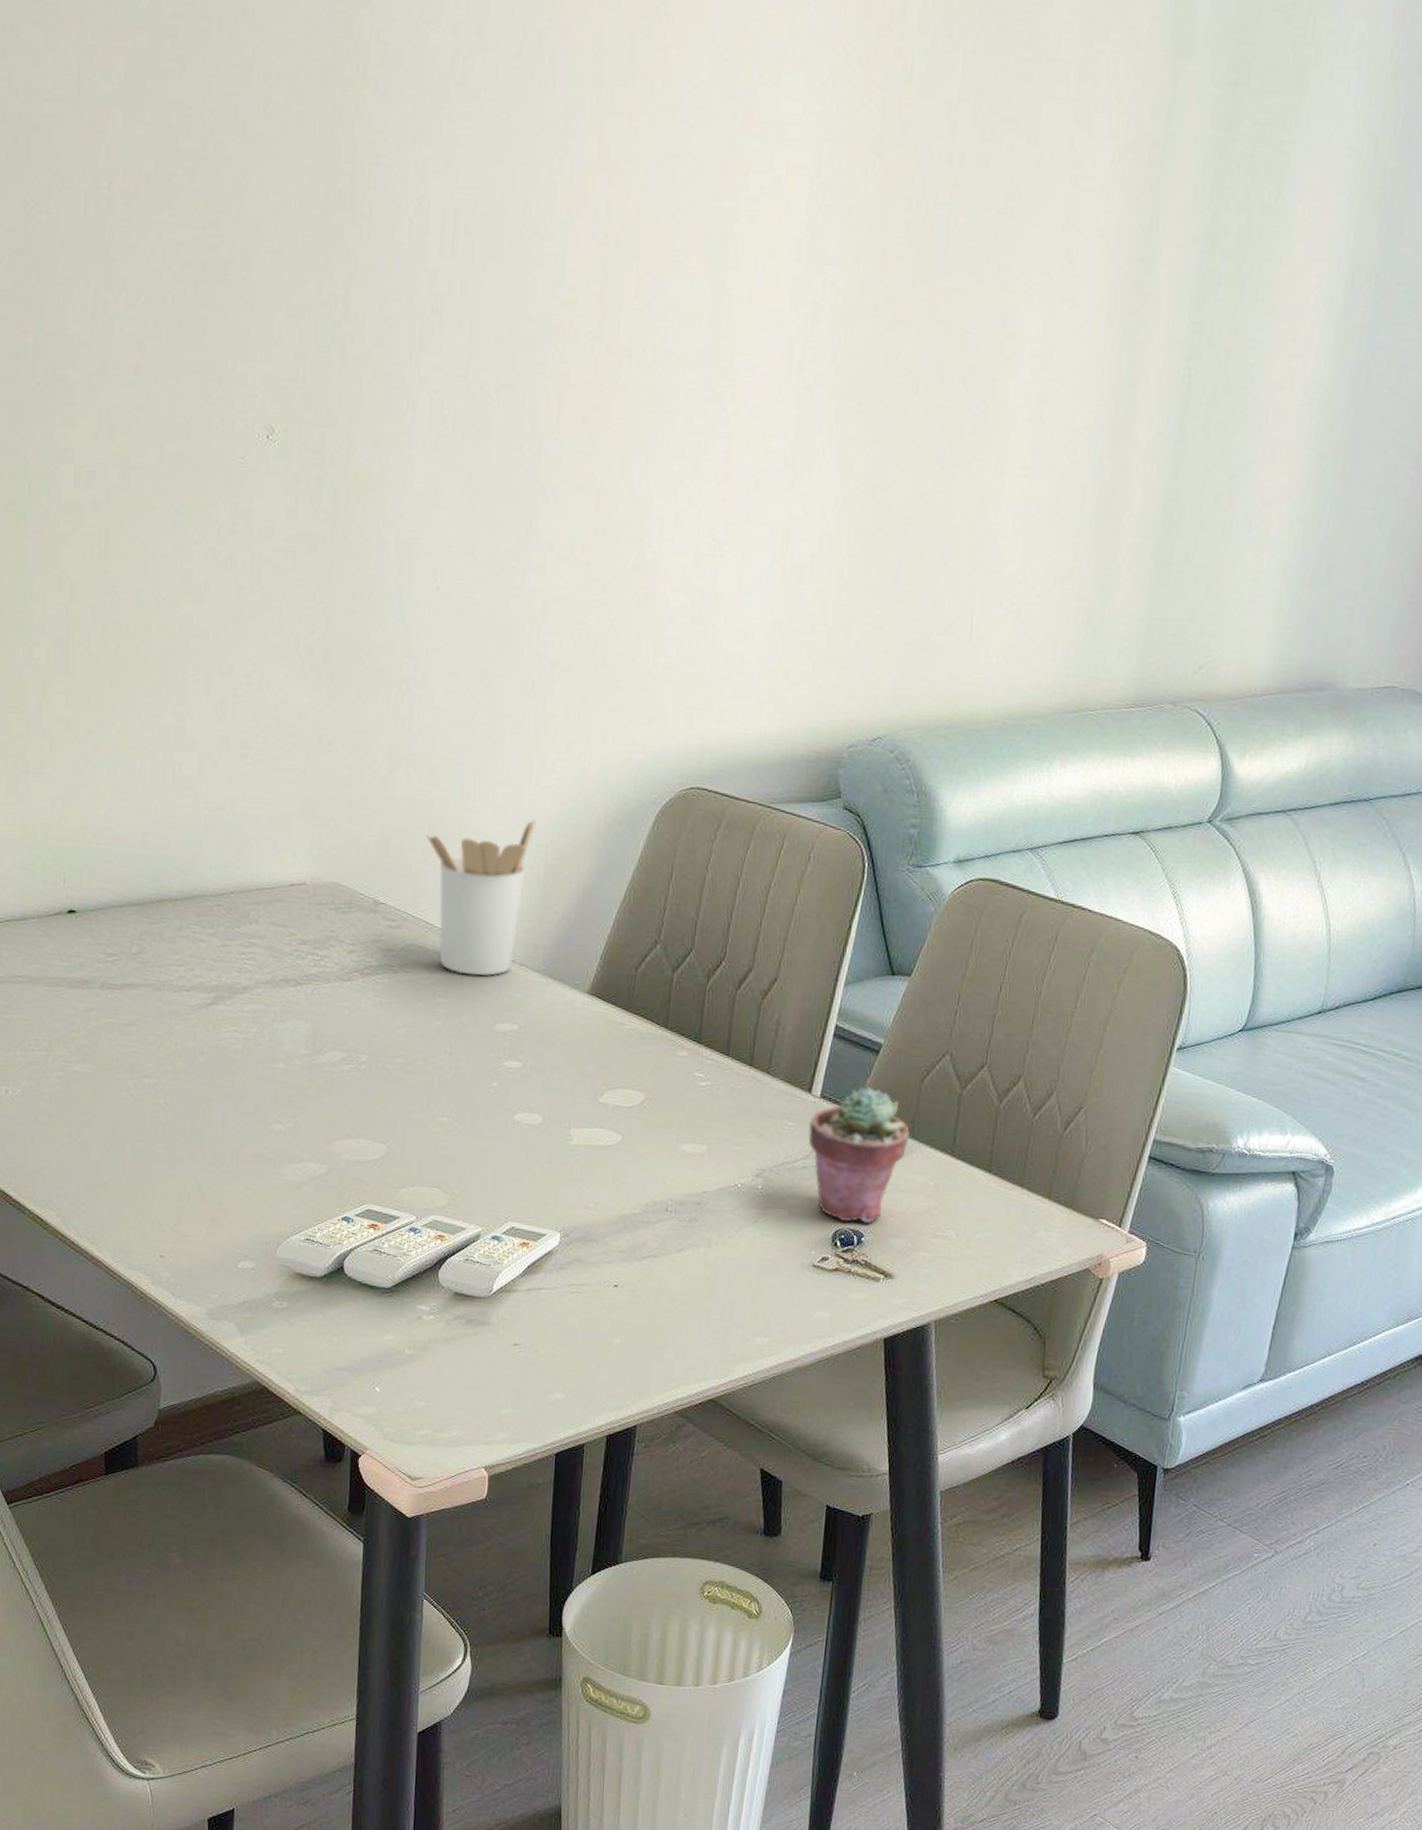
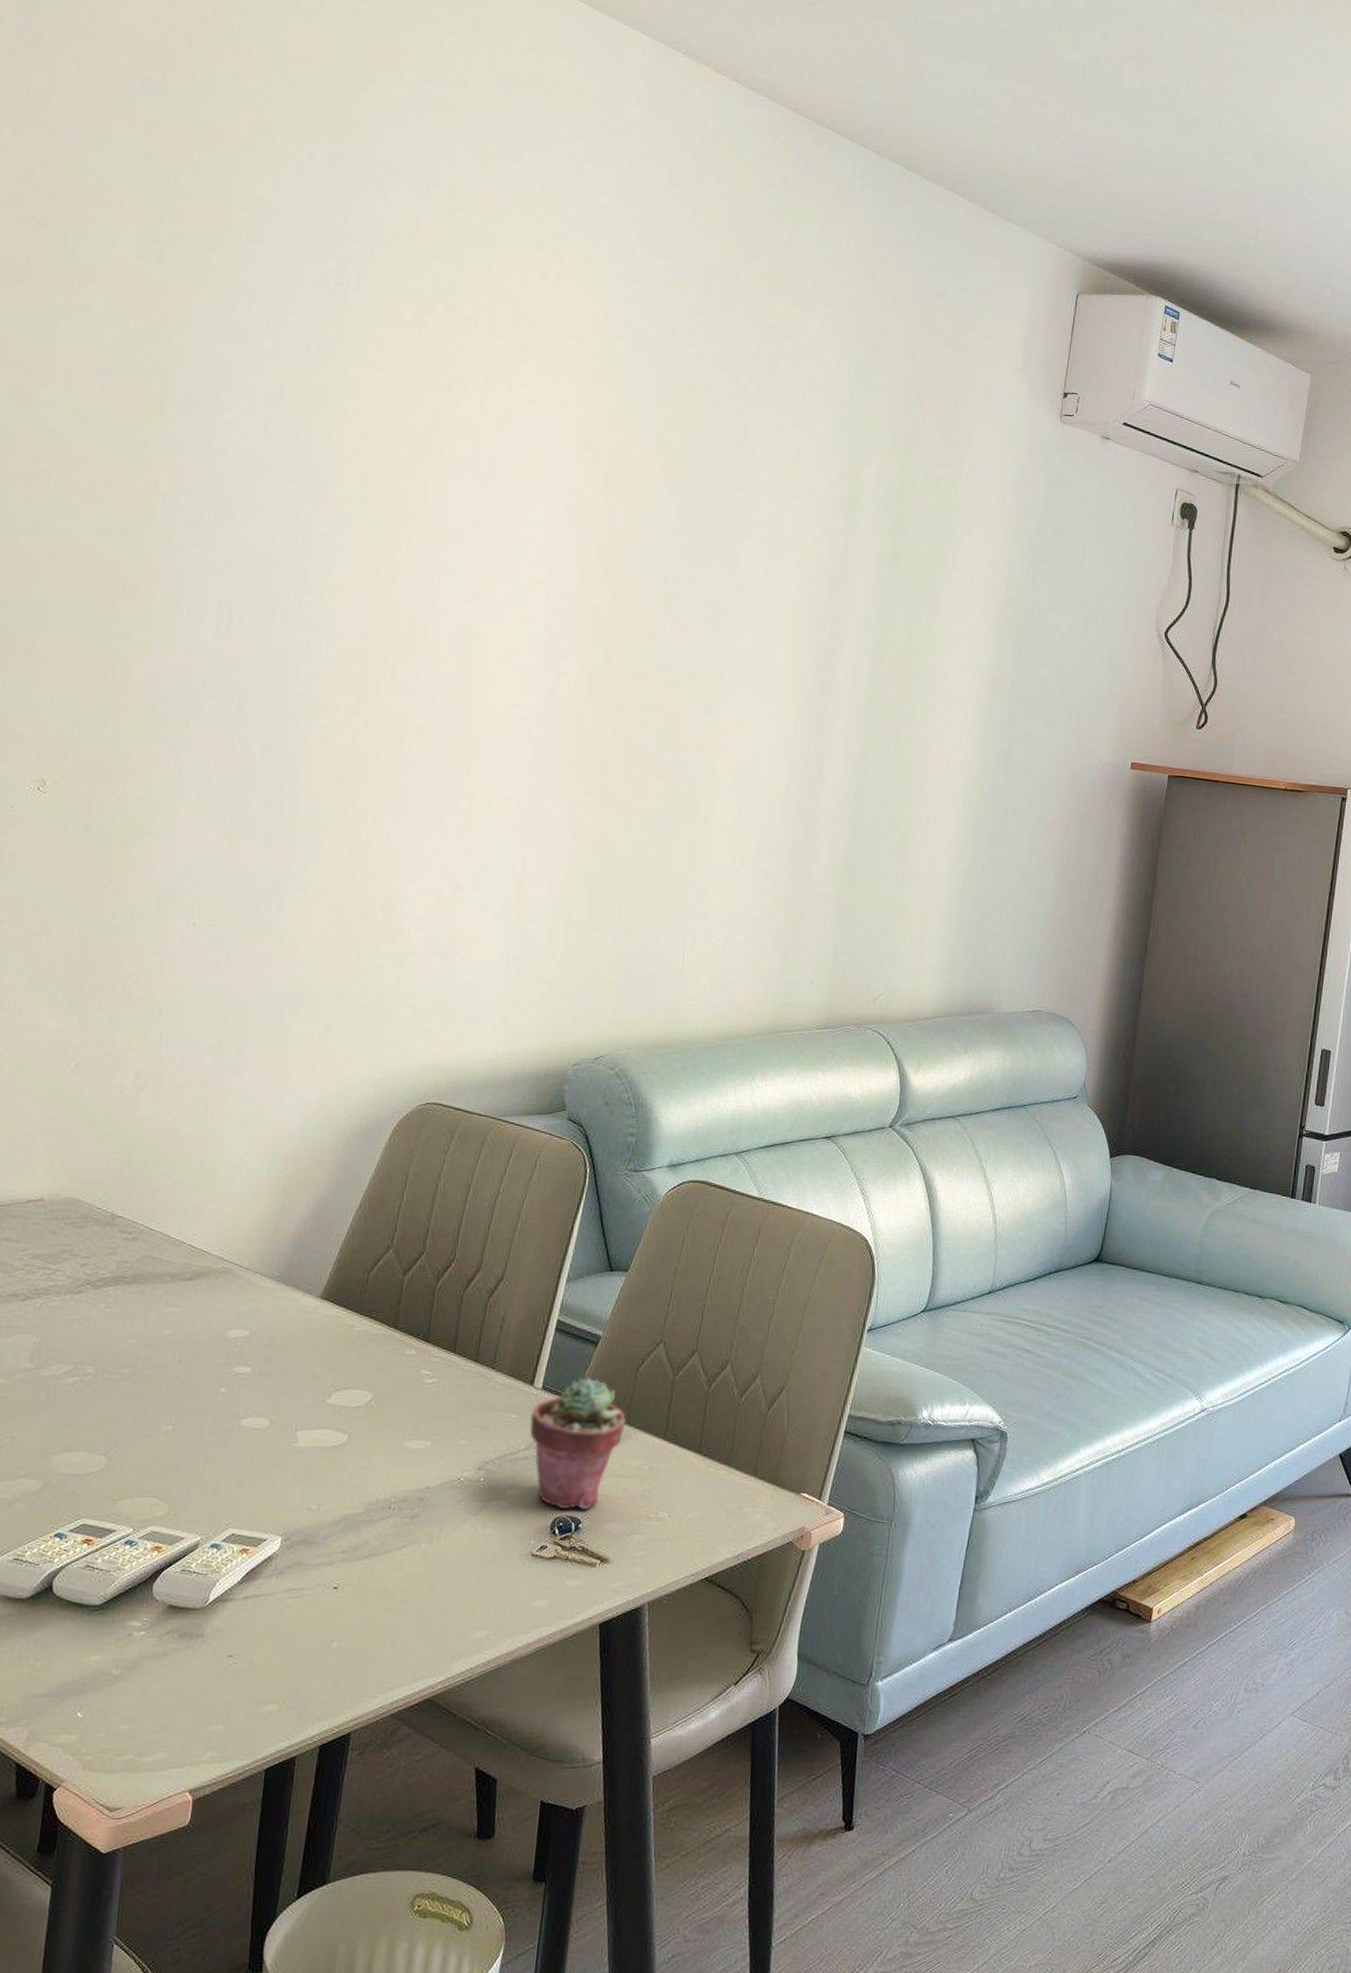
utensil holder: present [425,818,536,976] -> none [167,1133,277,1284]

